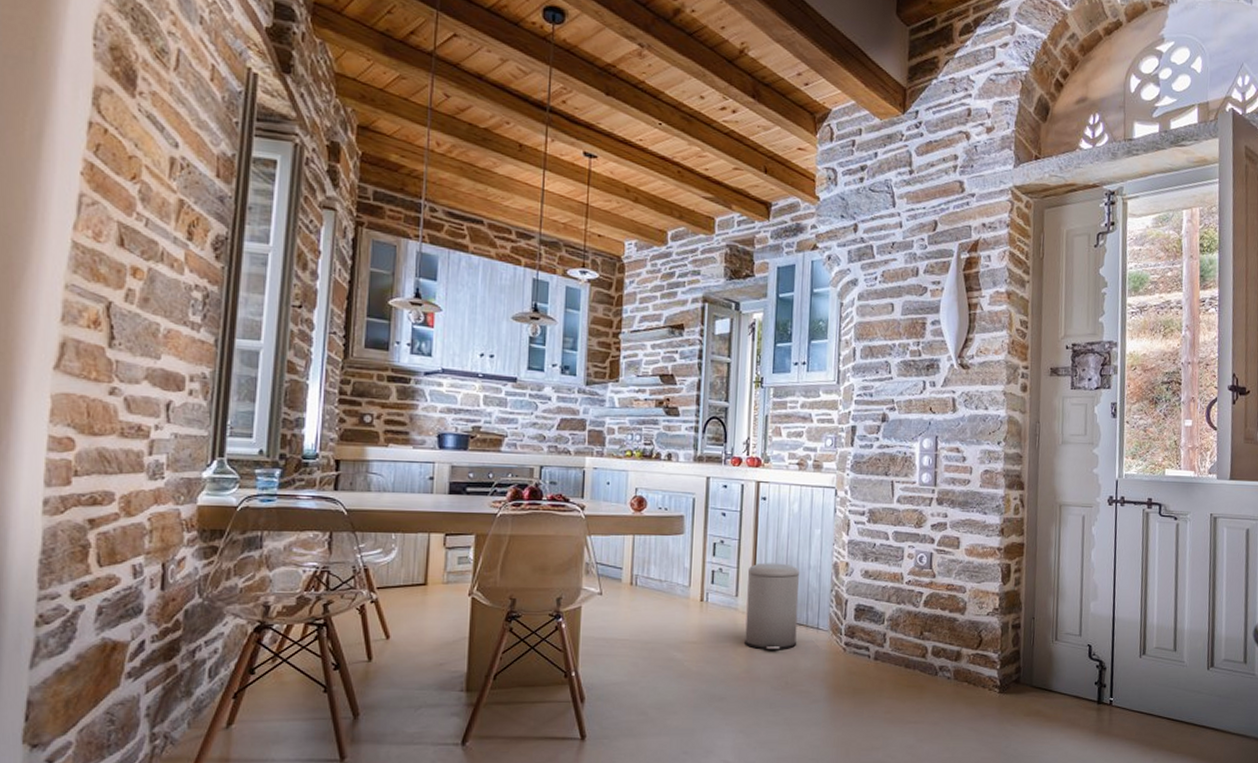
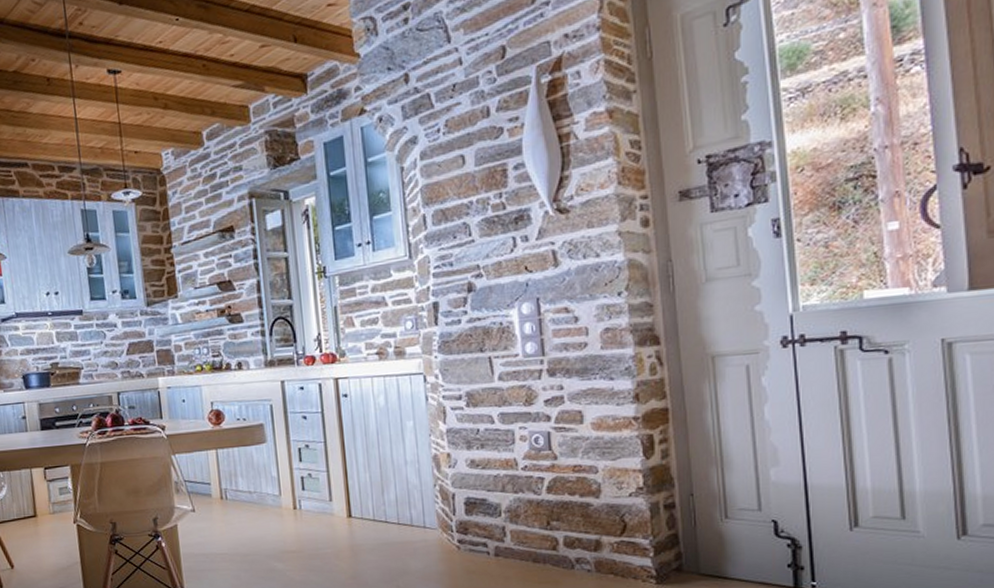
pedal bin: present [745,563,800,650] -> none [338,461,403,555]

